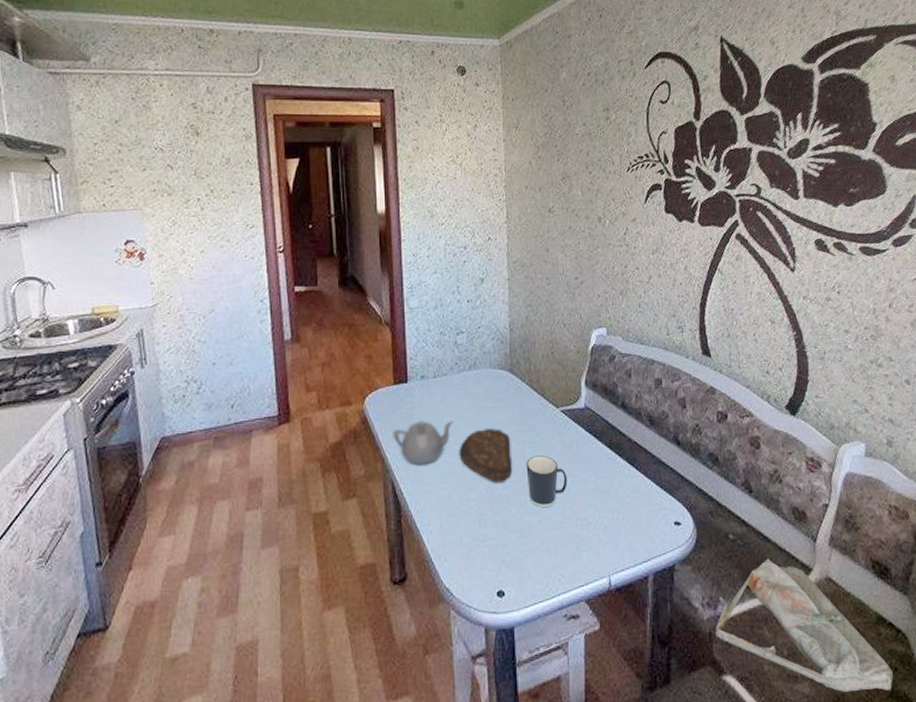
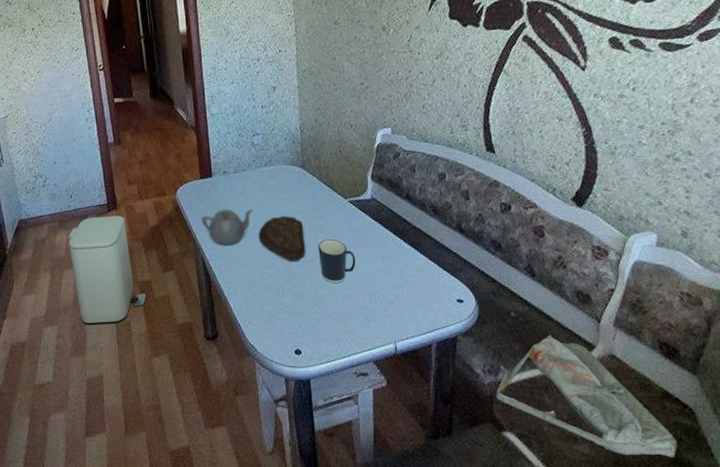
pedal bin: none [225,430,321,574] -> present [69,215,147,326]

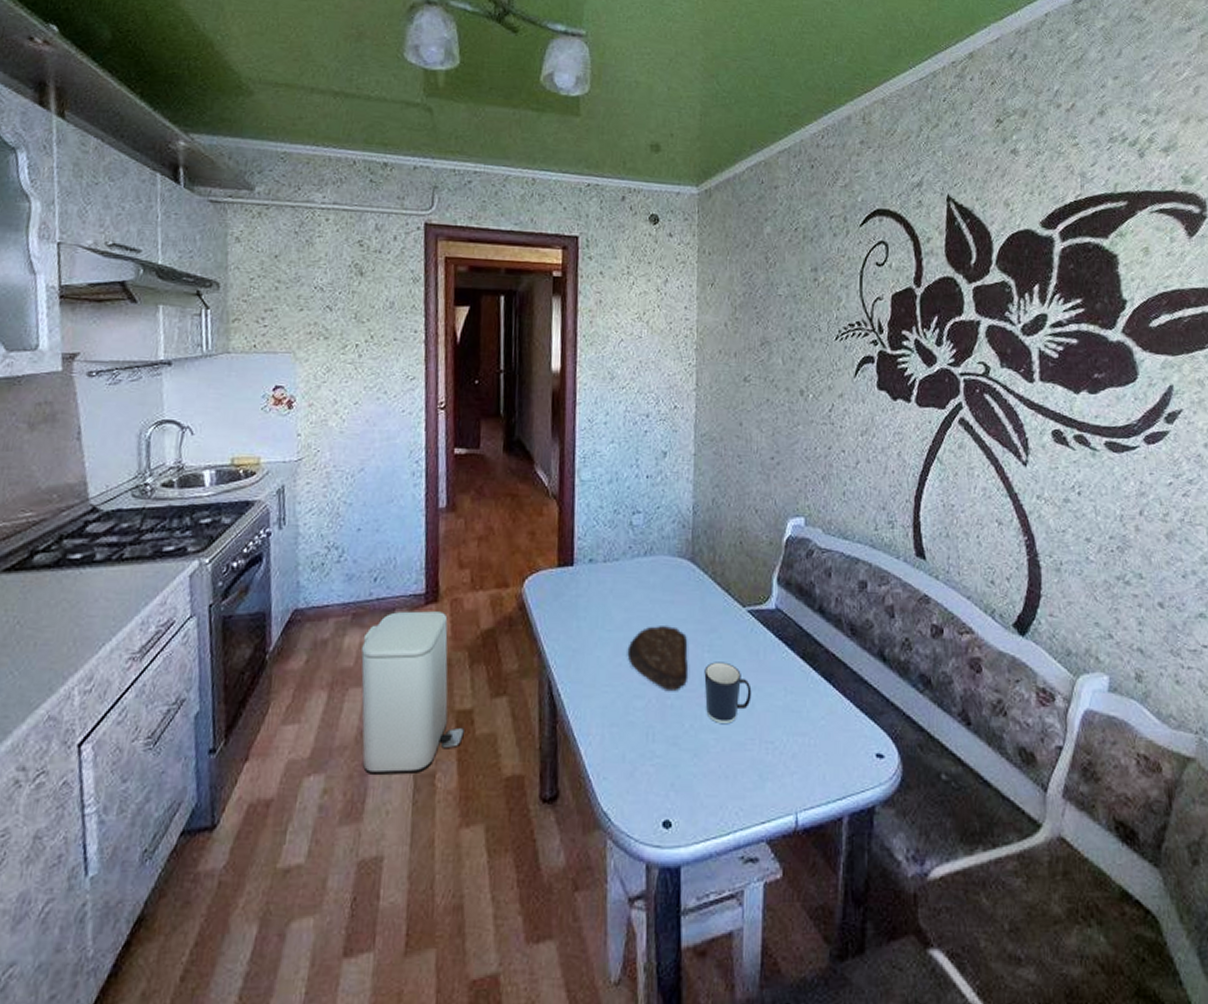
teapot: present [200,209,254,246] -> none [551,611,624,663]
bag: present [496,335,678,458] -> none [921,807,1141,988]

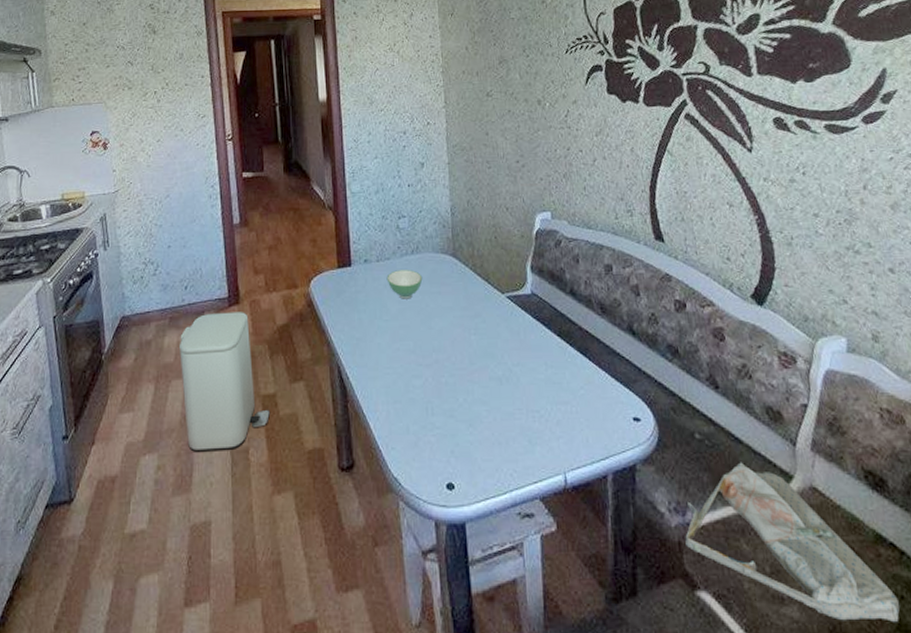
bowl: none [613,573,655,607] -> present [386,270,423,299]
bread loaf: present [627,624,688,690] -> none [403,313,458,370]
mug: present [704,662,752,725] -> none [472,342,516,398]
bag: none [921,807,1141,988] -> present [685,462,900,623]

